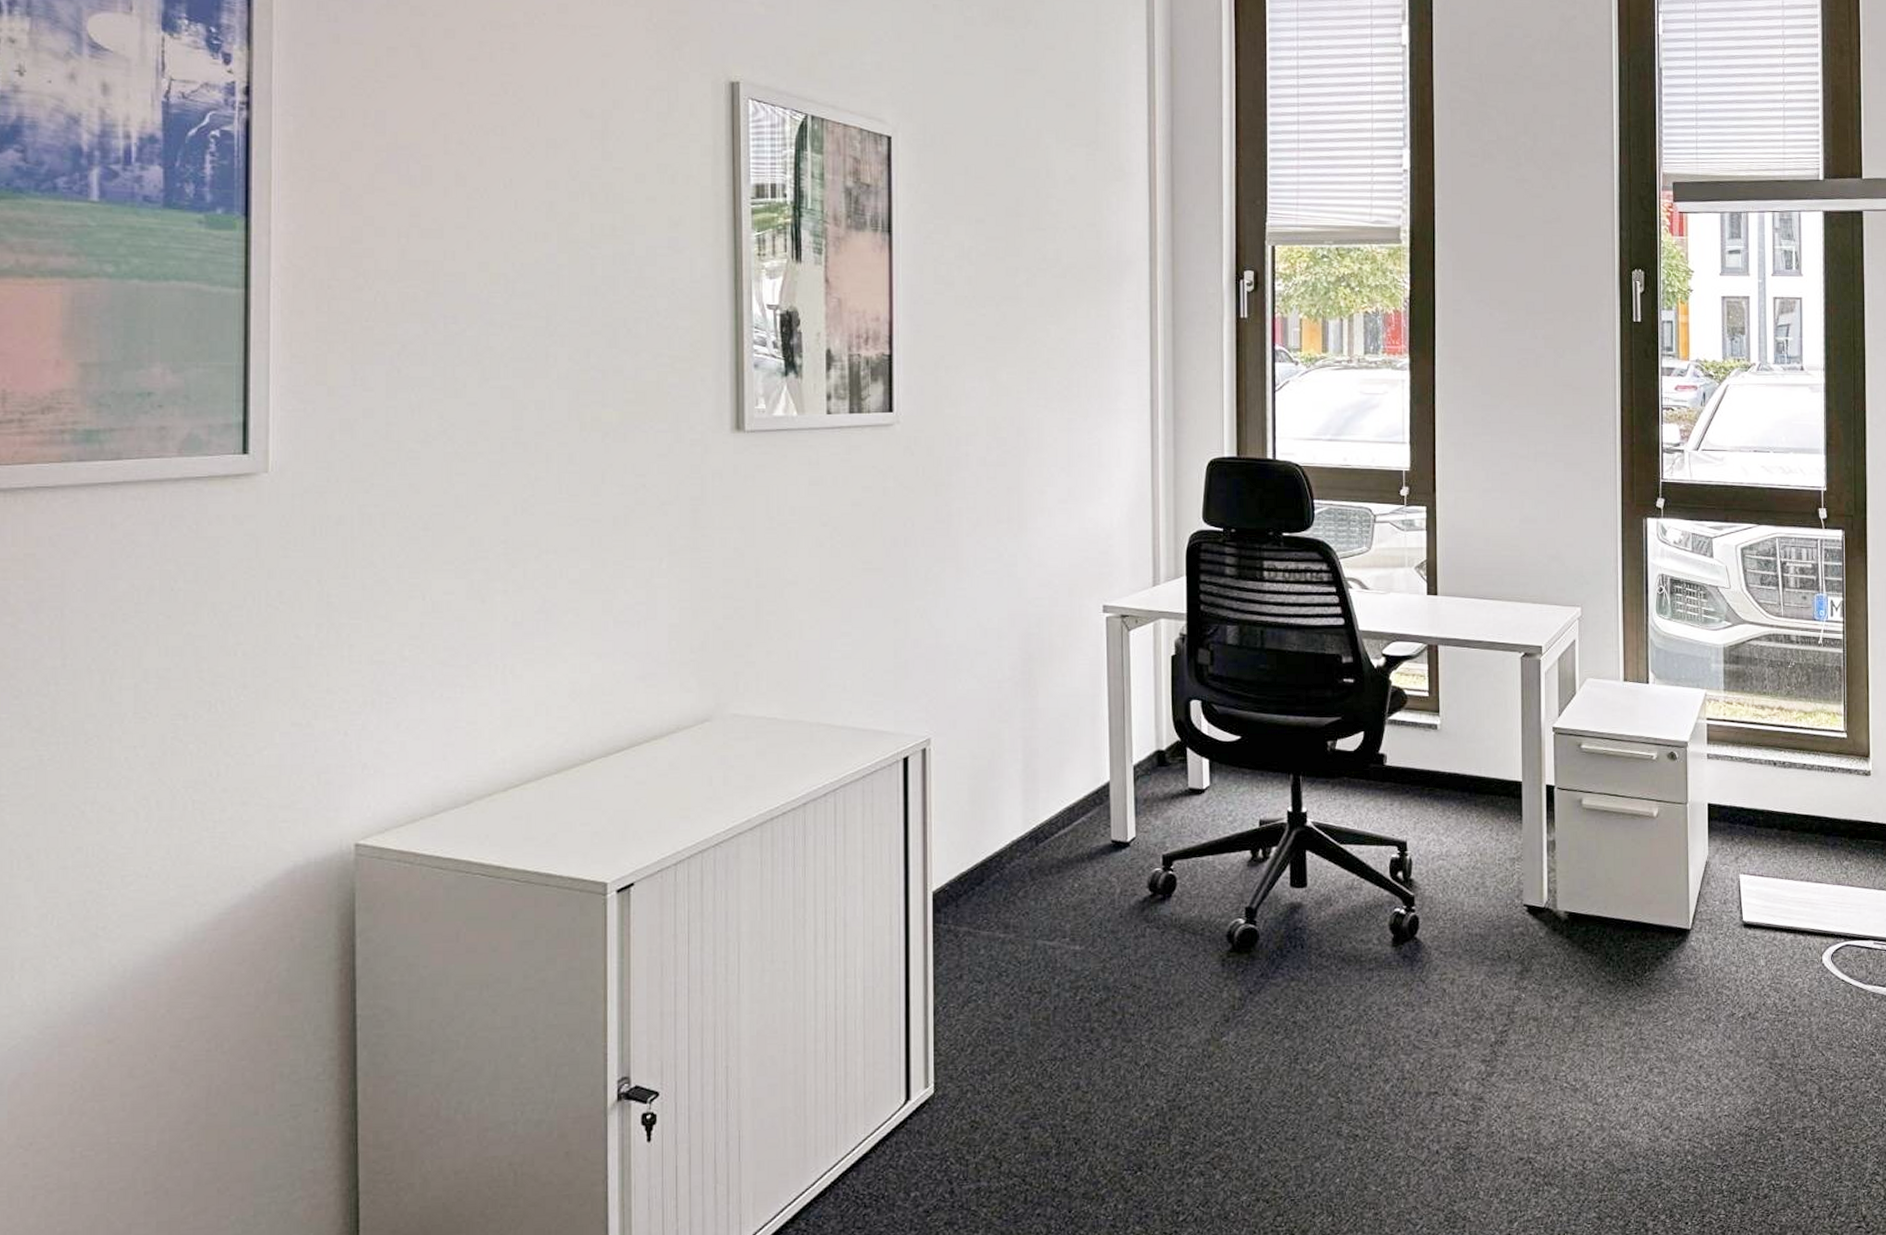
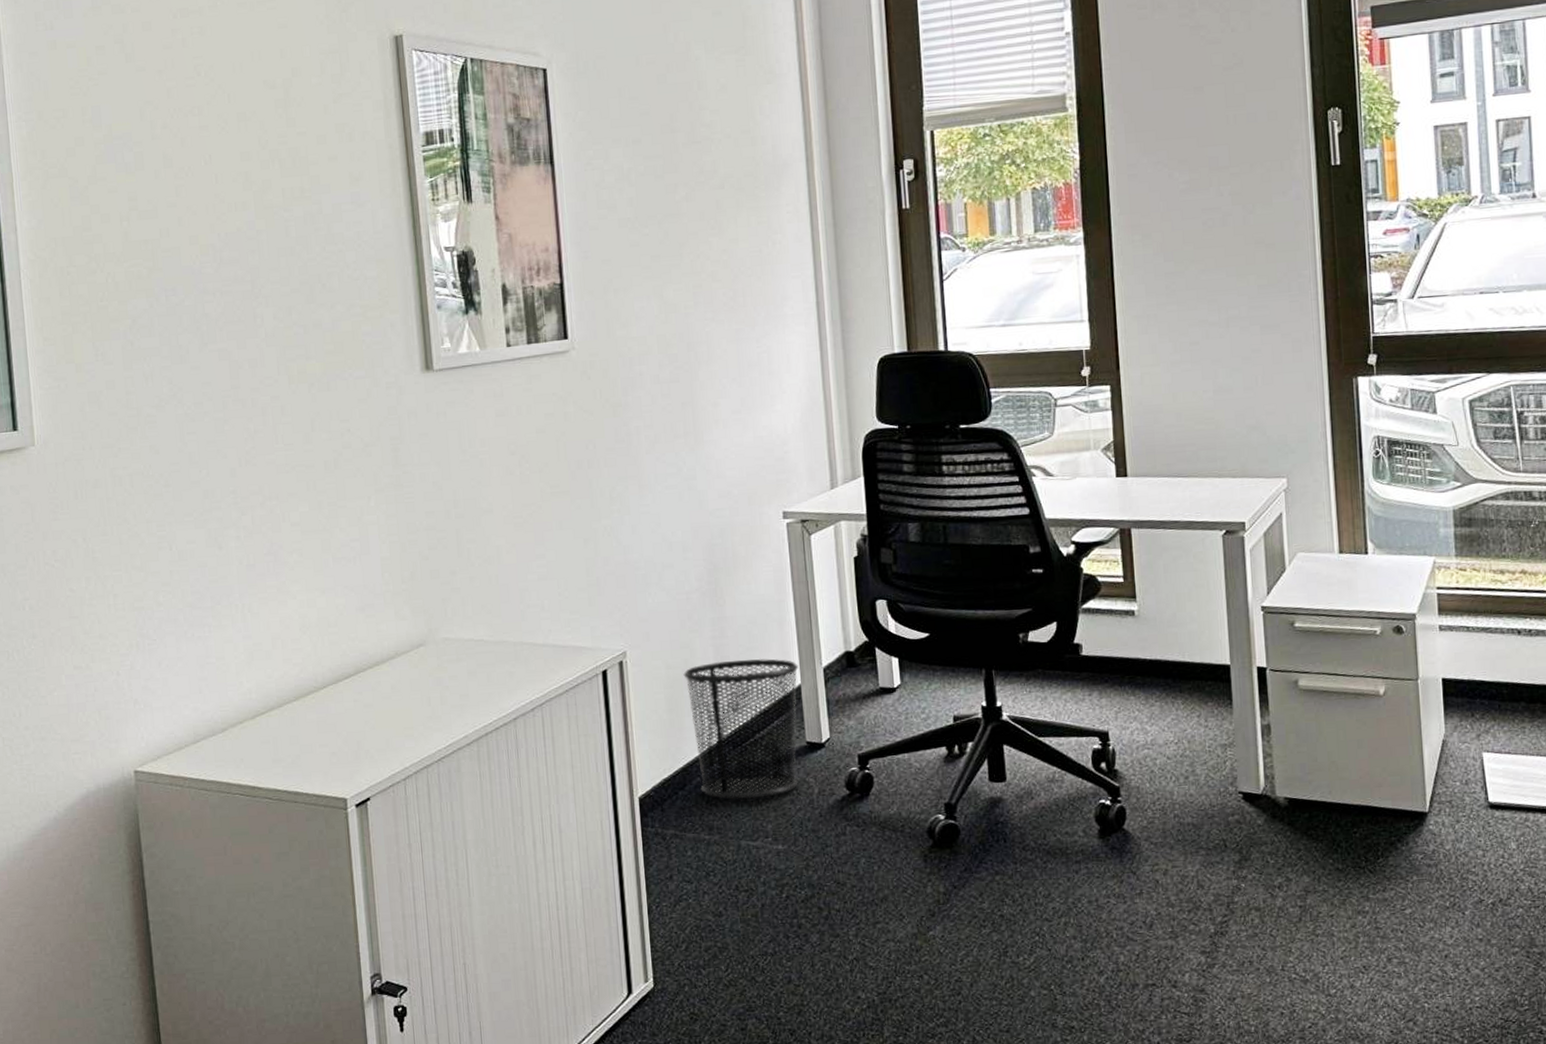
waste bin: none [989,753,1109,898] -> present [683,659,799,800]

